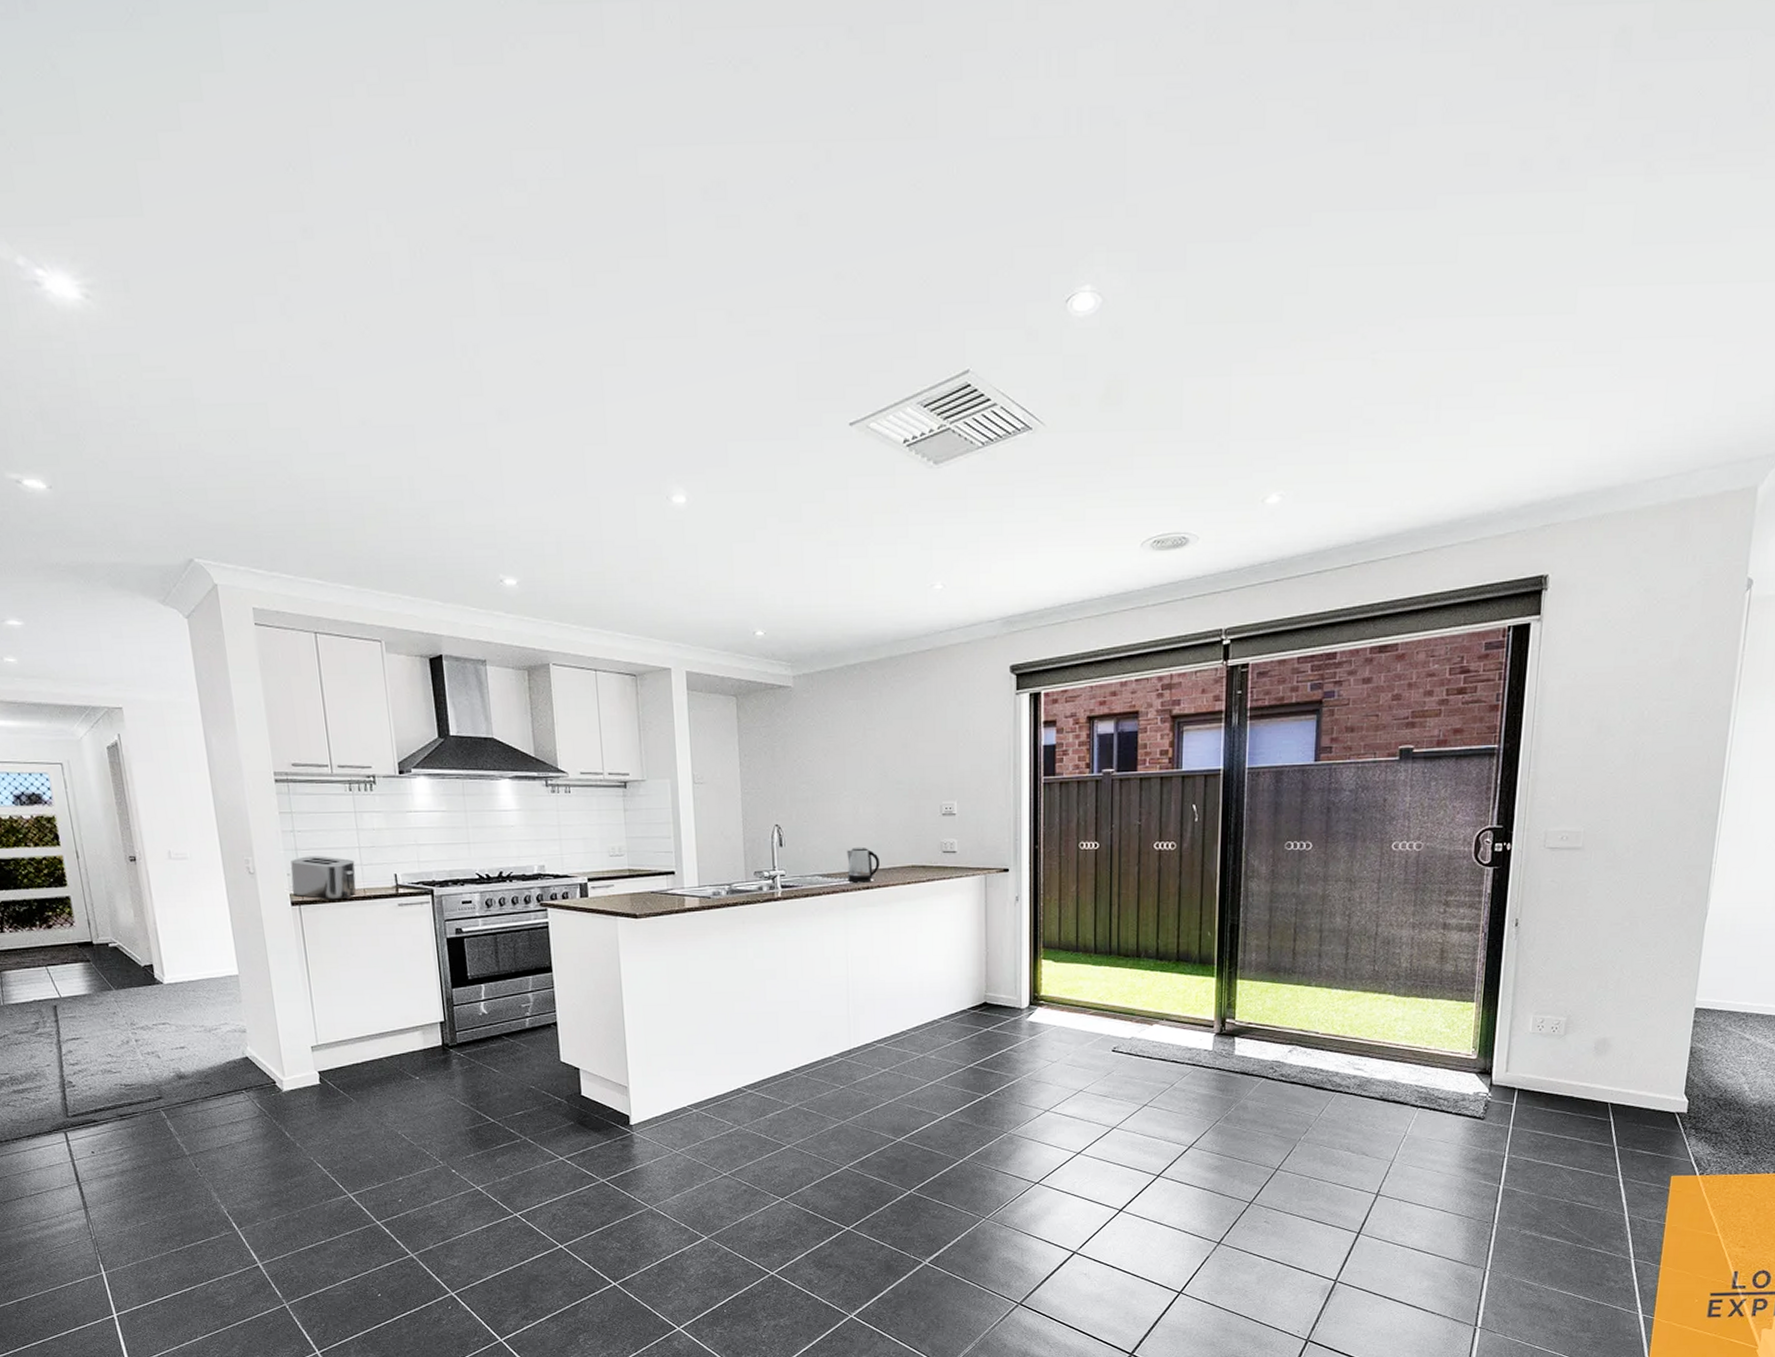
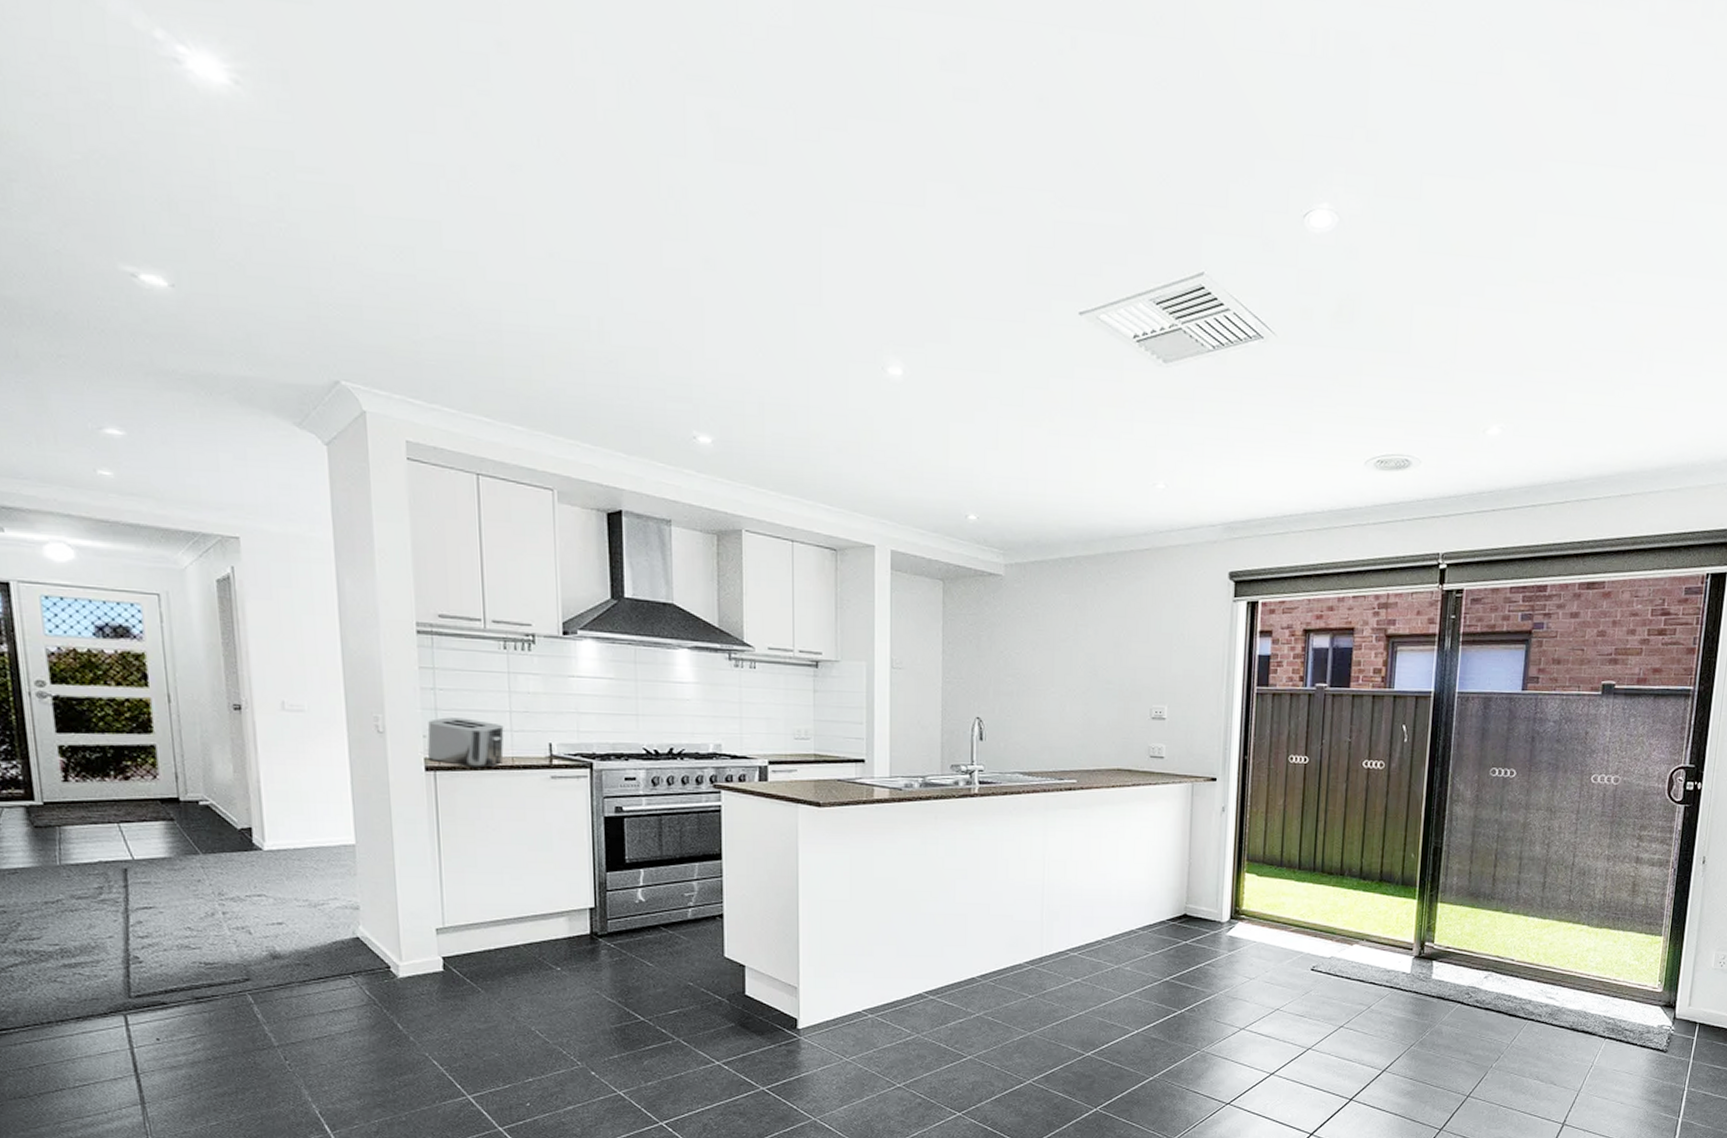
kettle: present [847,846,880,884] -> none [1050,745,1084,785]

